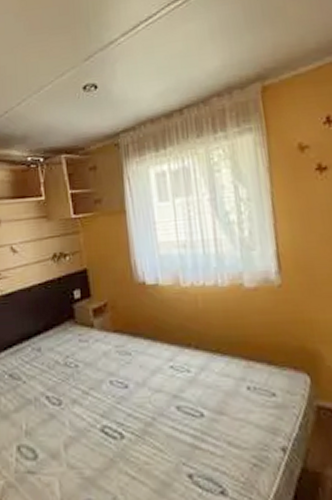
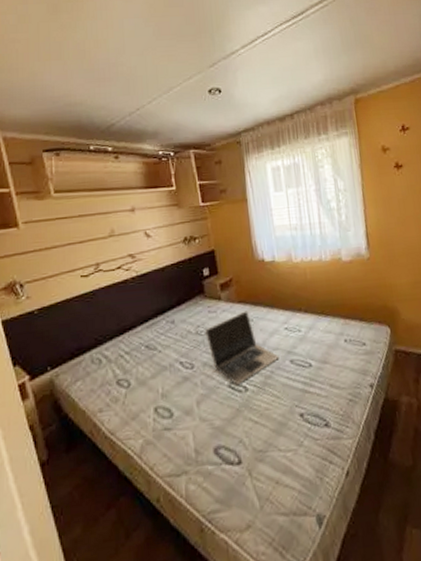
laptop: none [75,342,163,429] -> present [205,311,279,385]

